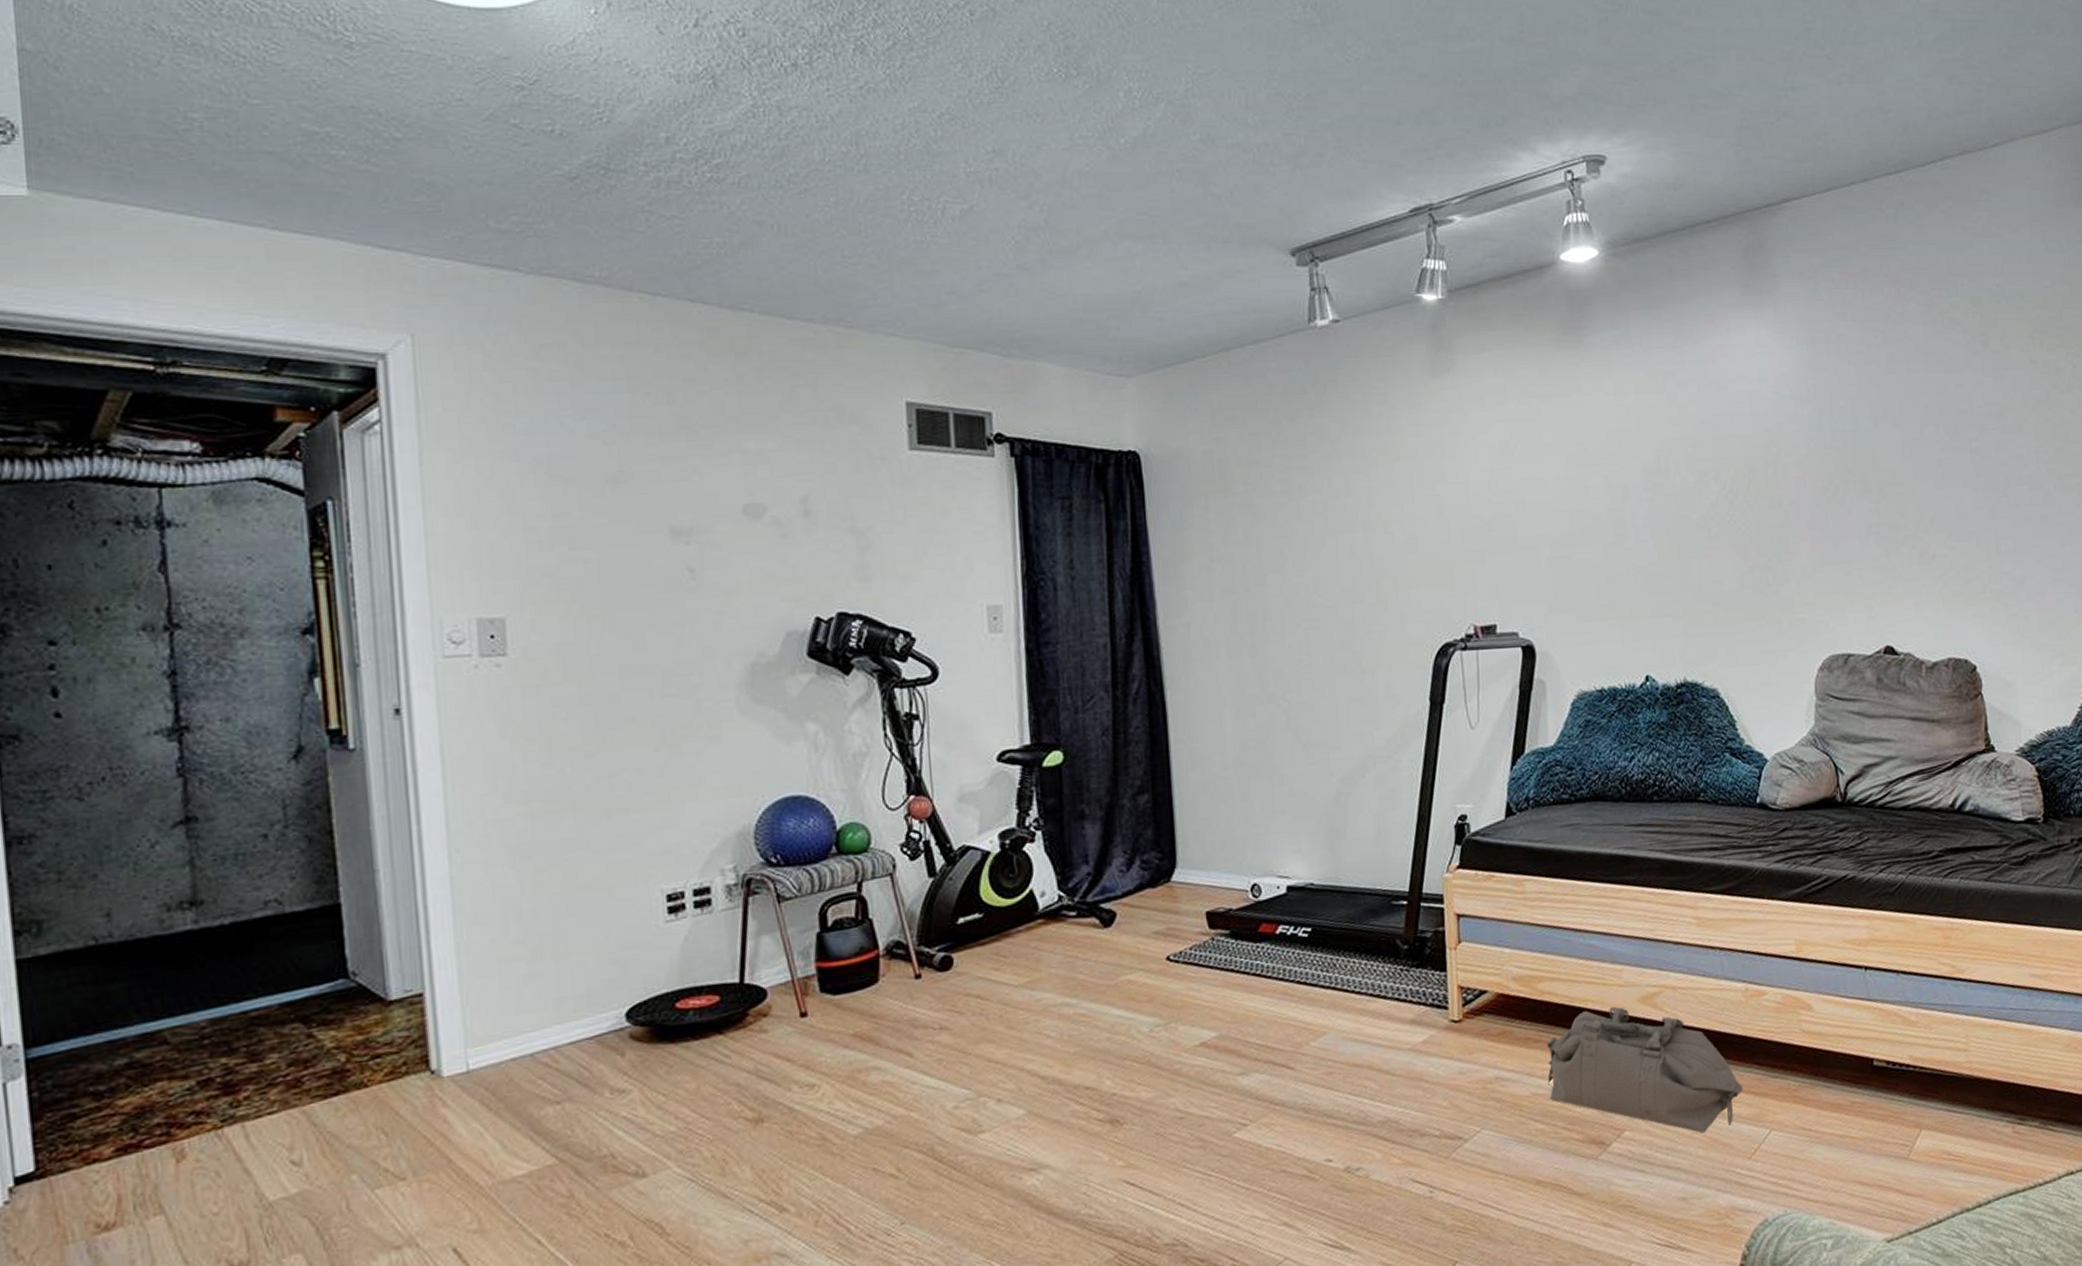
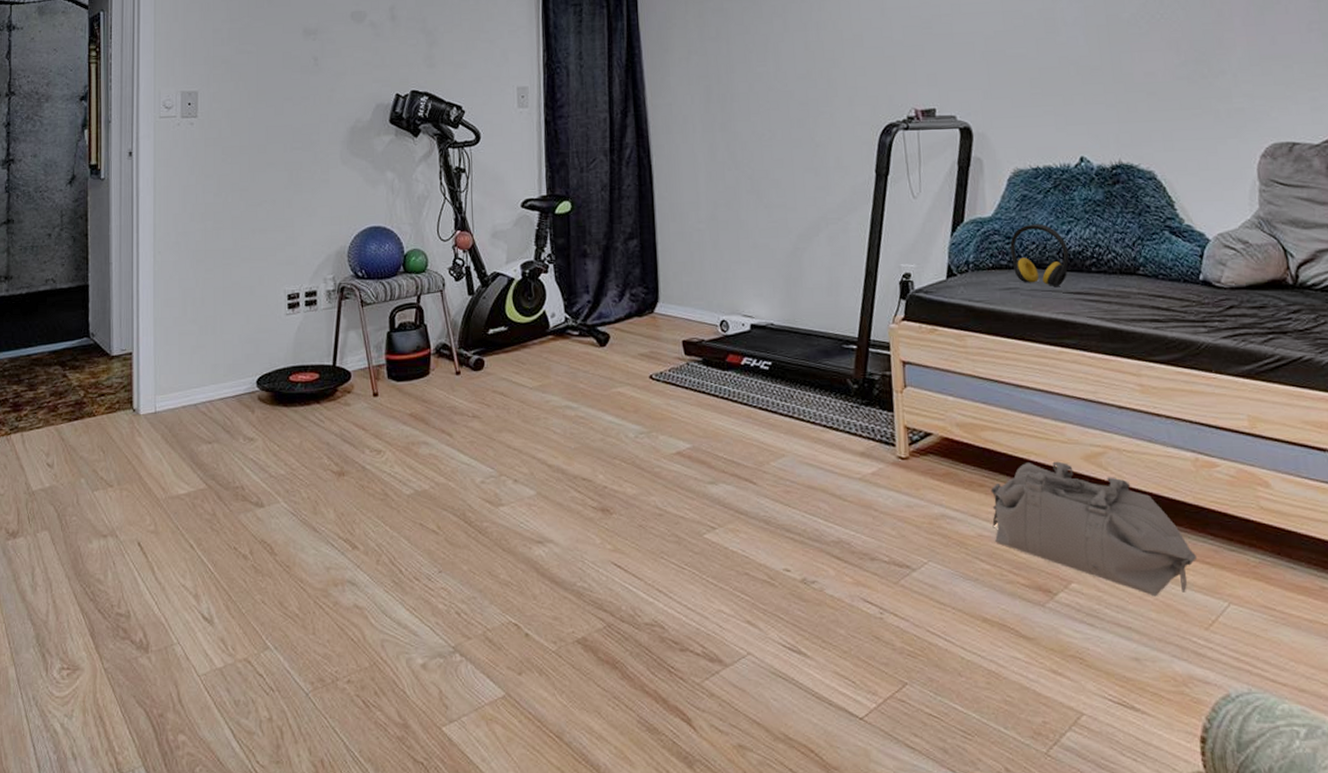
headphones: none [1572,751,1632,821] -> present [1010,223,1069,288]

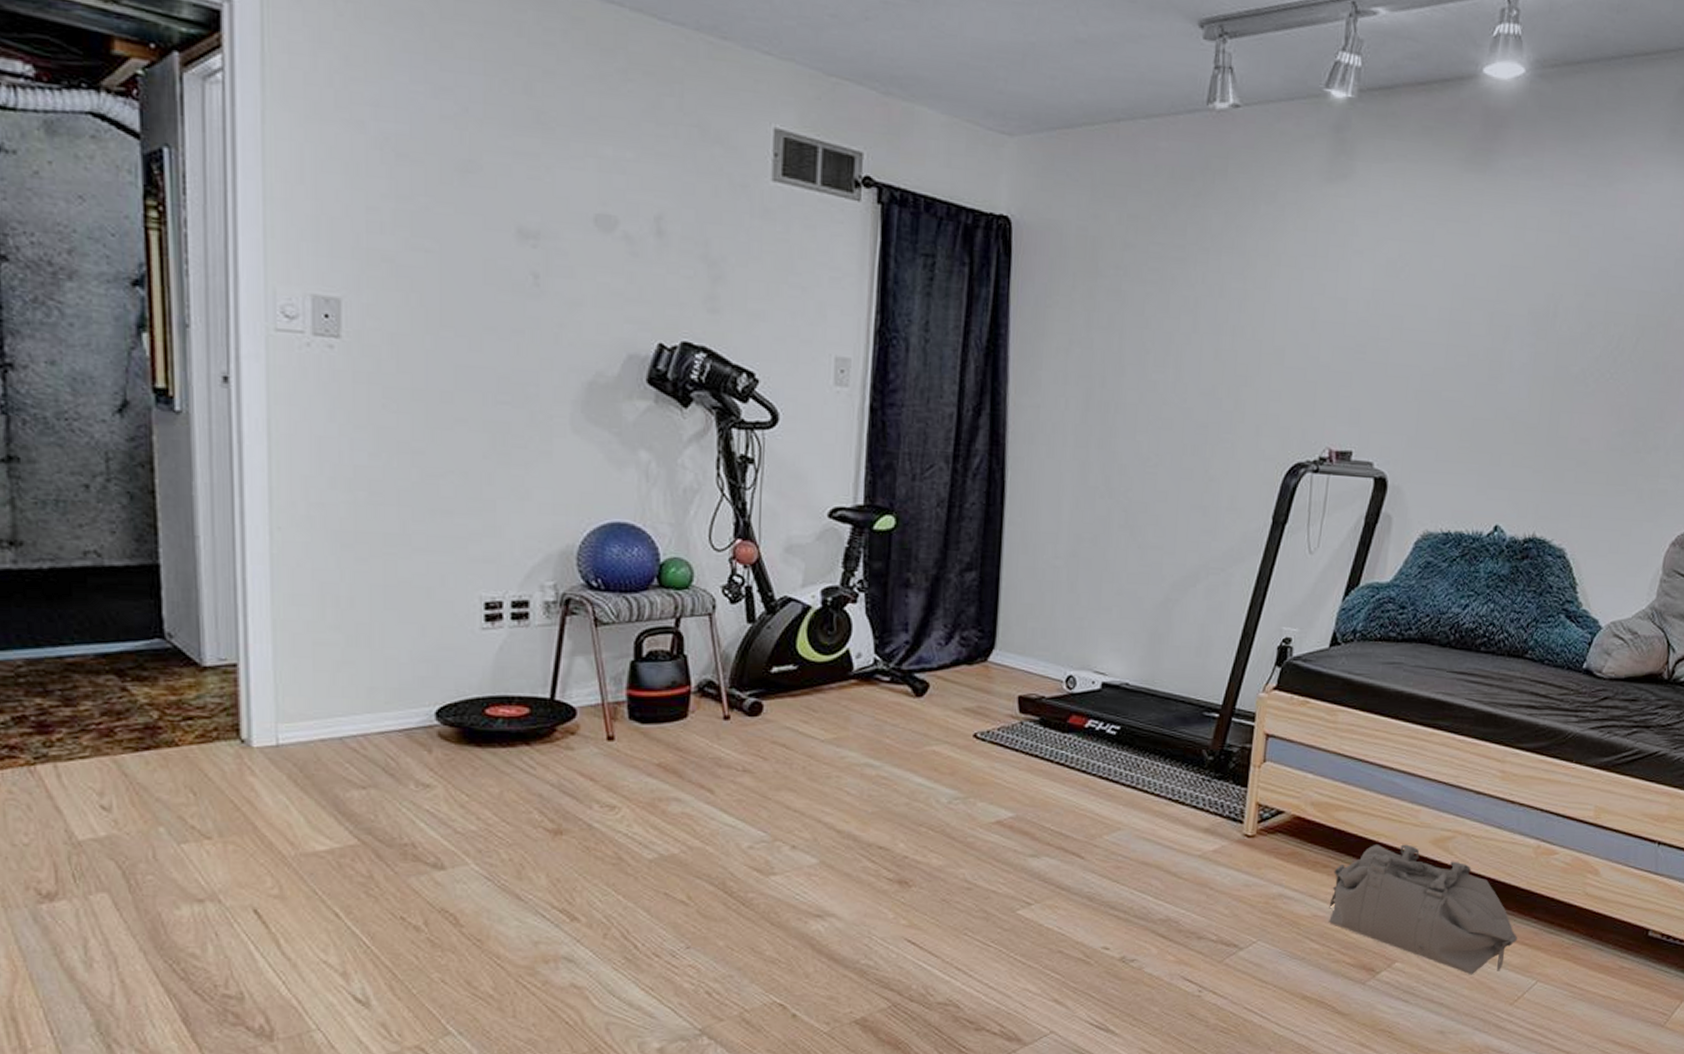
headphones: present [1010,223,1069,288] -> none [1401,594,1462,665]

